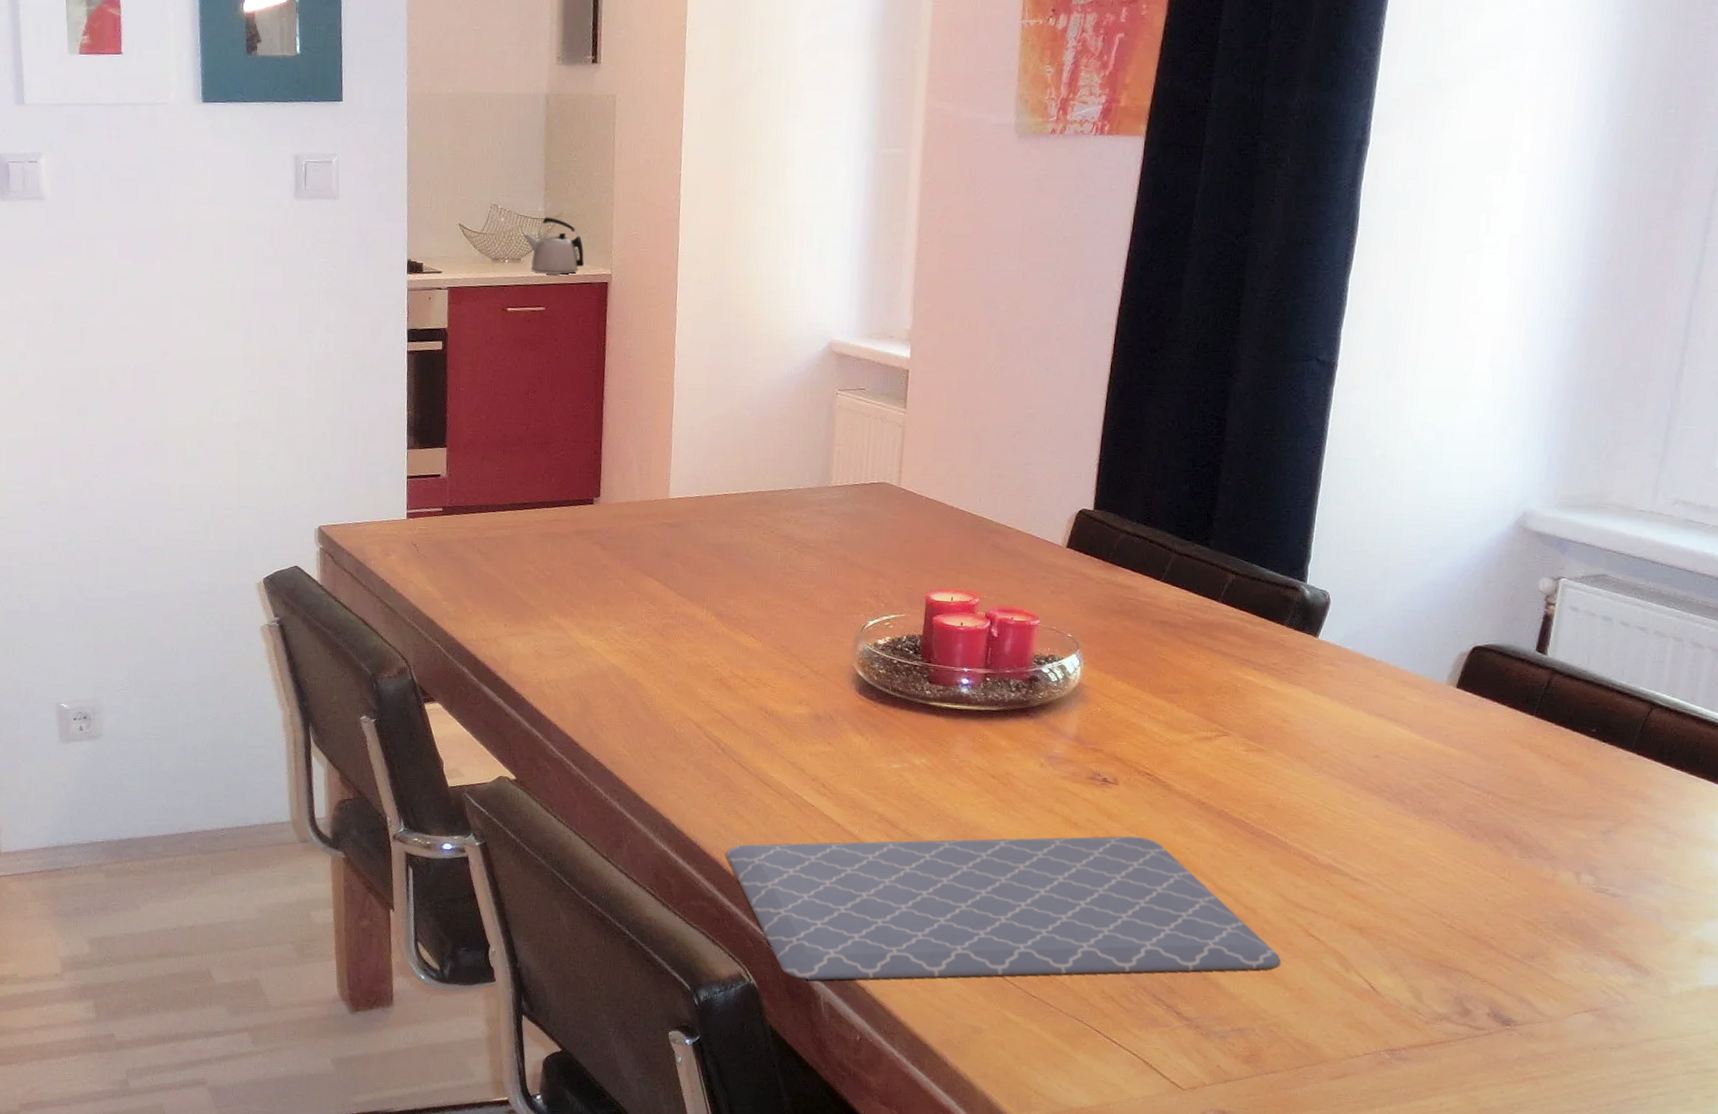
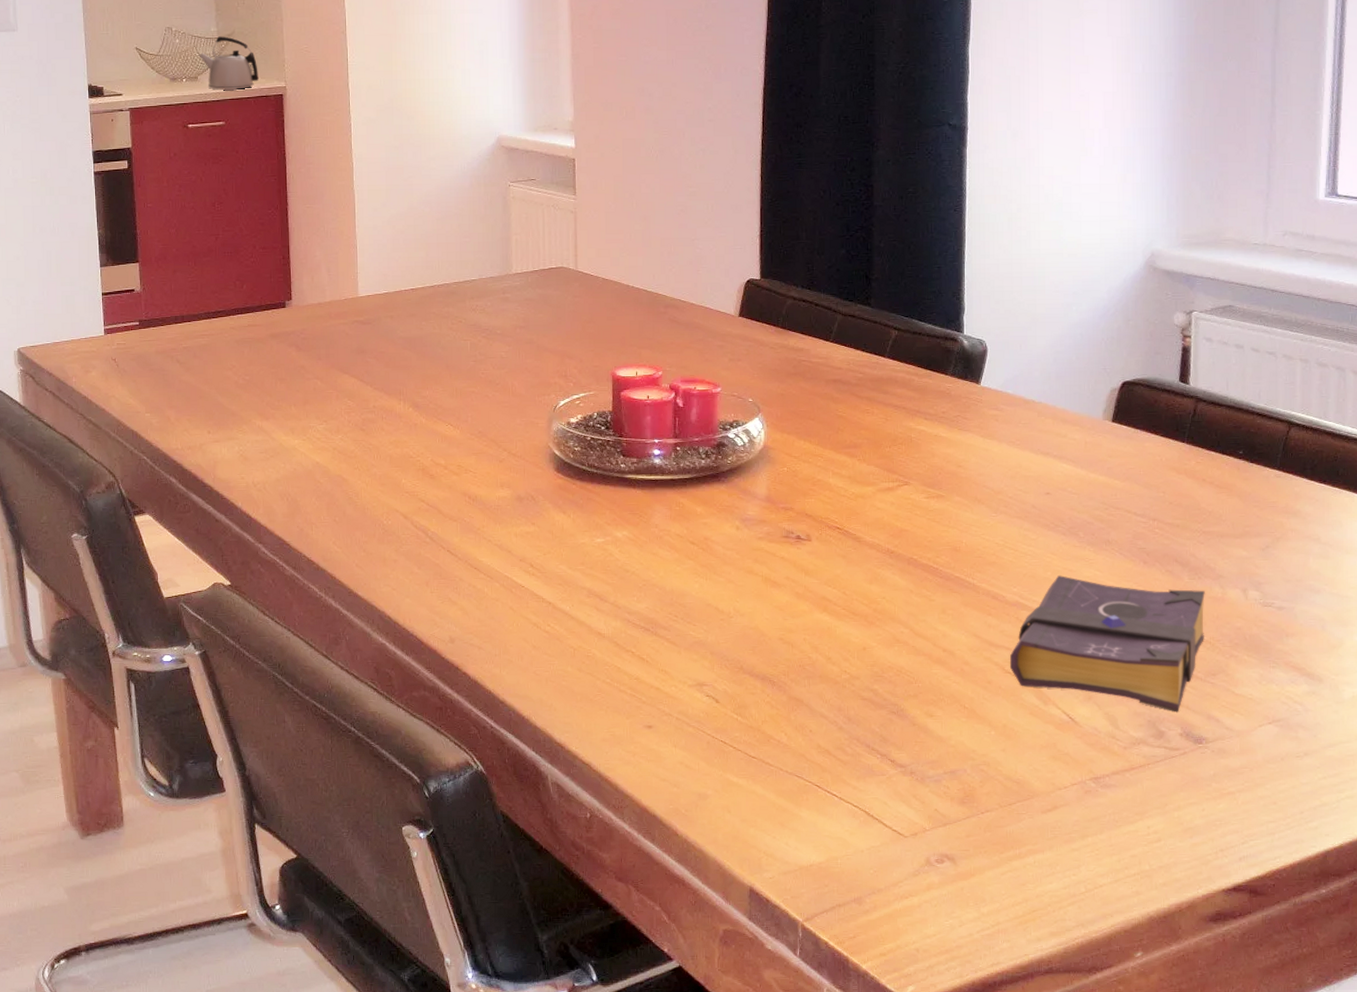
placemat: present [726,836,1281,981] -> none [443,590,982,762]
book: none [1314,842,1534,991] -> present [1010,575,1205,711]

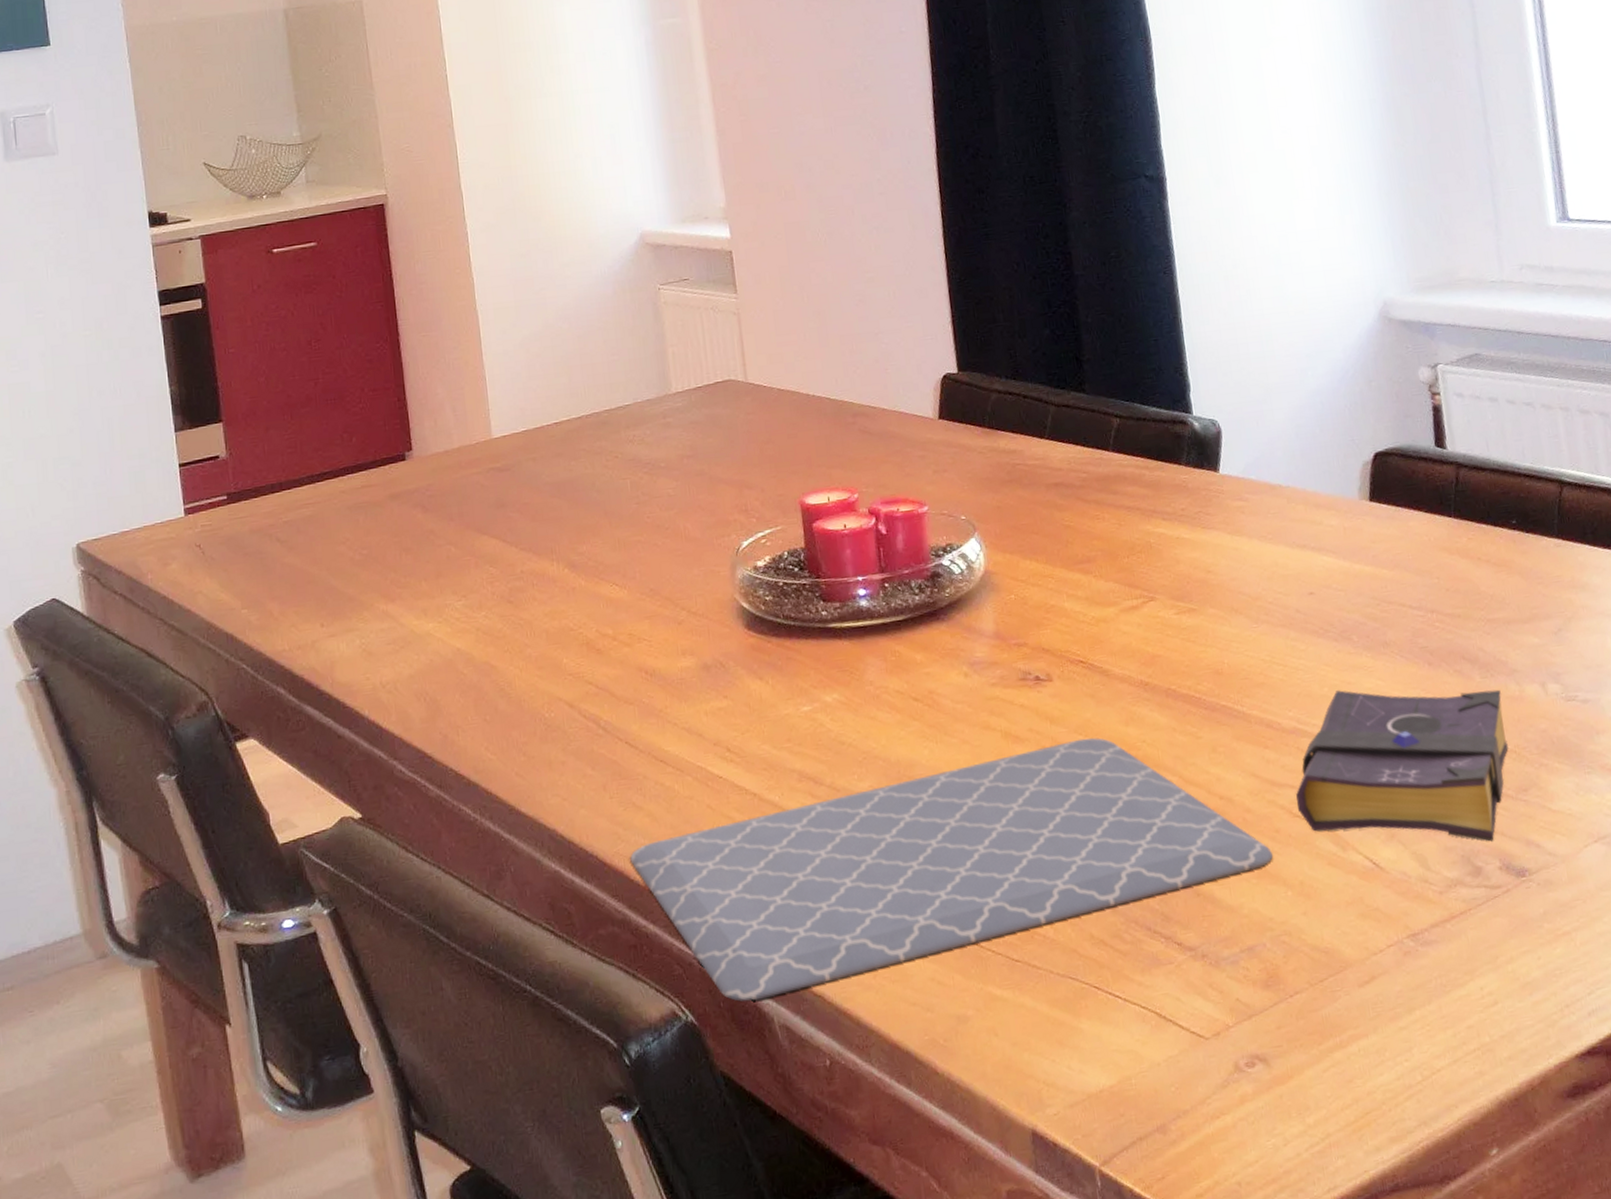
kettle: present [199,36,260,92] -> none [280,141,355,207]
placemat: none [443,590,982,762] -> present [630,738,1273,1003]

